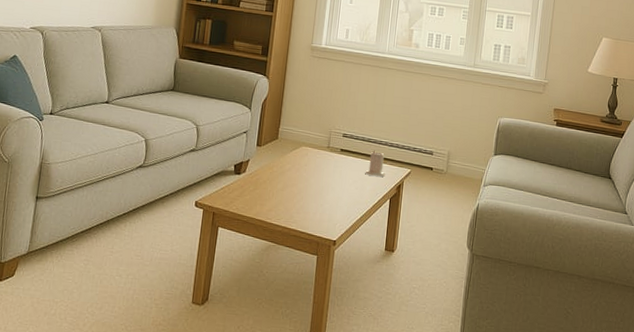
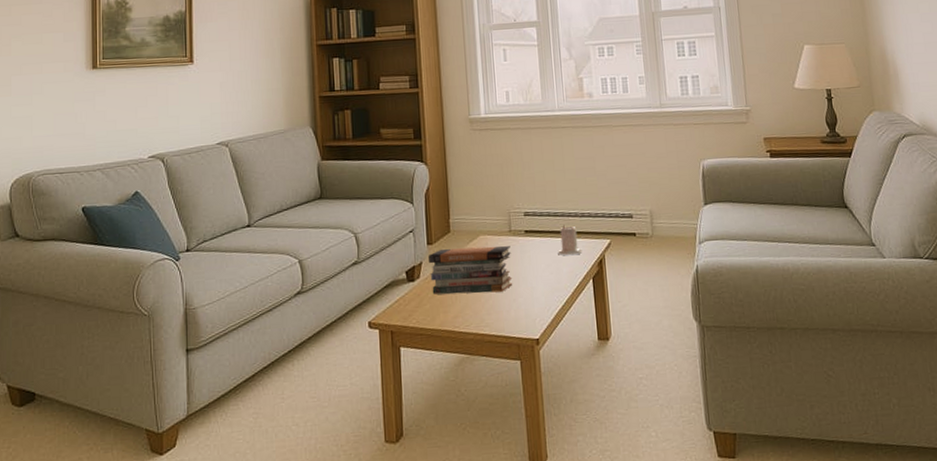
book stack: none [254,151,326,197] -> present [429,246,513,294]

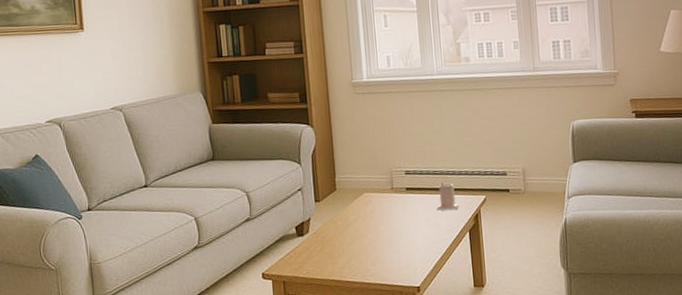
book stack: present [429,246,513,294] -> none [316,202,395,248]

